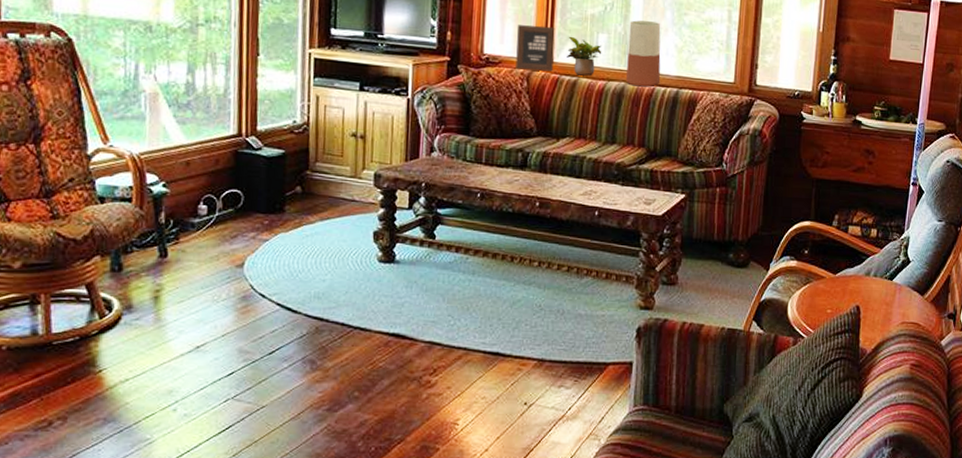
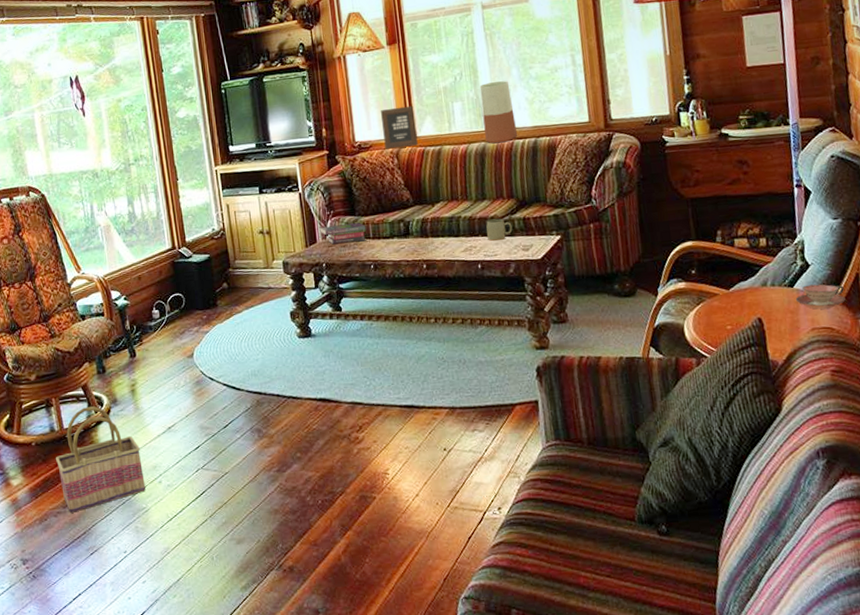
basket: none [32,310,154,437] -> present [55,406,146,513]
books: none [425,141,479,166] -> present [319,223,367,245]
potted plant: present [567,36,602,77] -> none [426,110,459,145]
mug: none [609,165,638,190] -> present [485,218,513,242]
teacup: none [892,280,935,305] -> present [795,284,846,310]

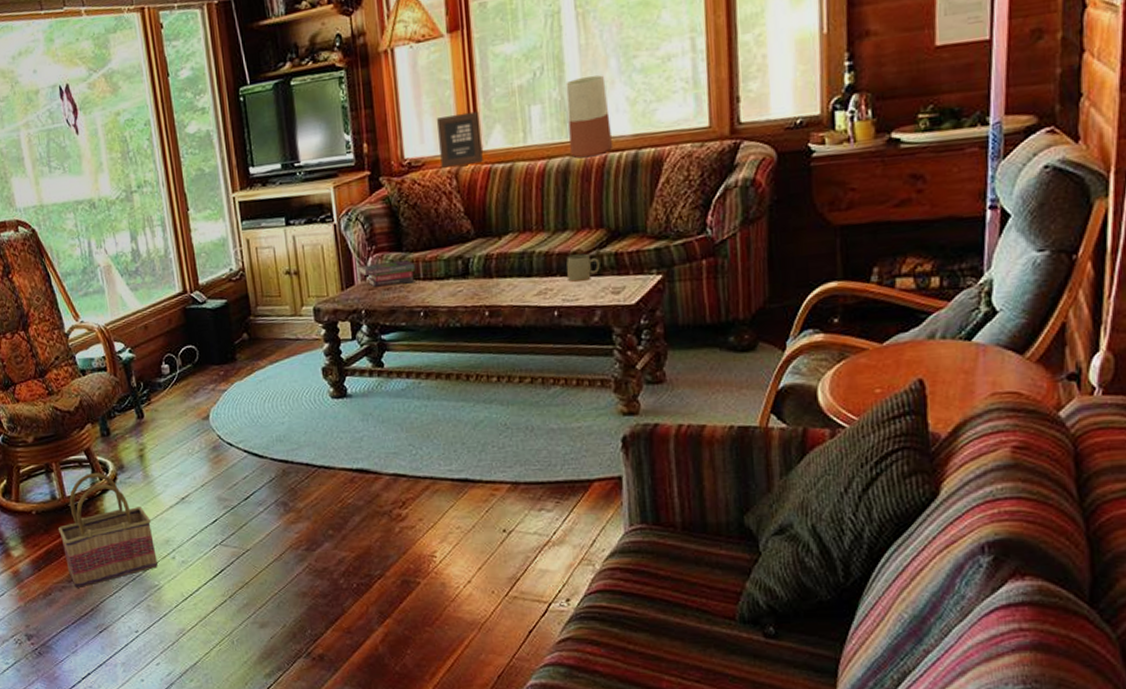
teacup: present [795,284,846,310] -> none [972,336,1043,369]

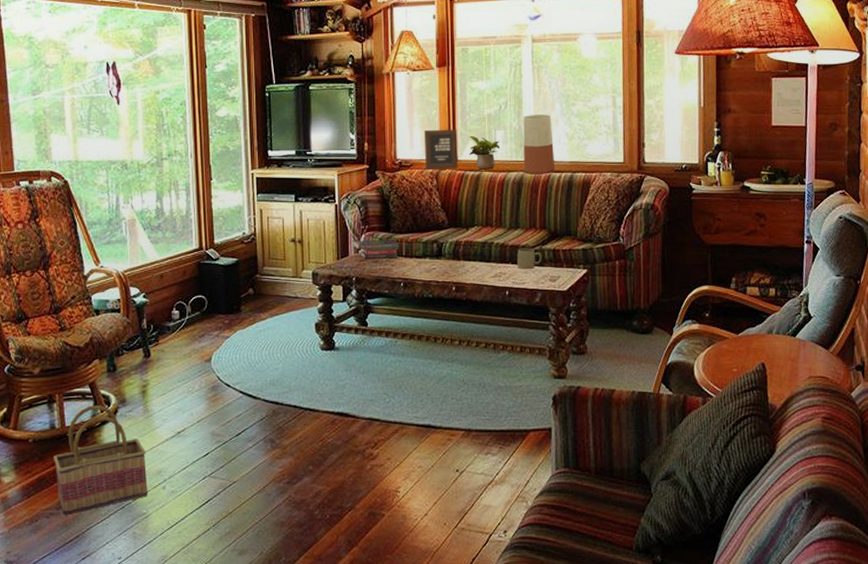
potted plant: none [495,116,538,161] -> present [469,135,500,171]

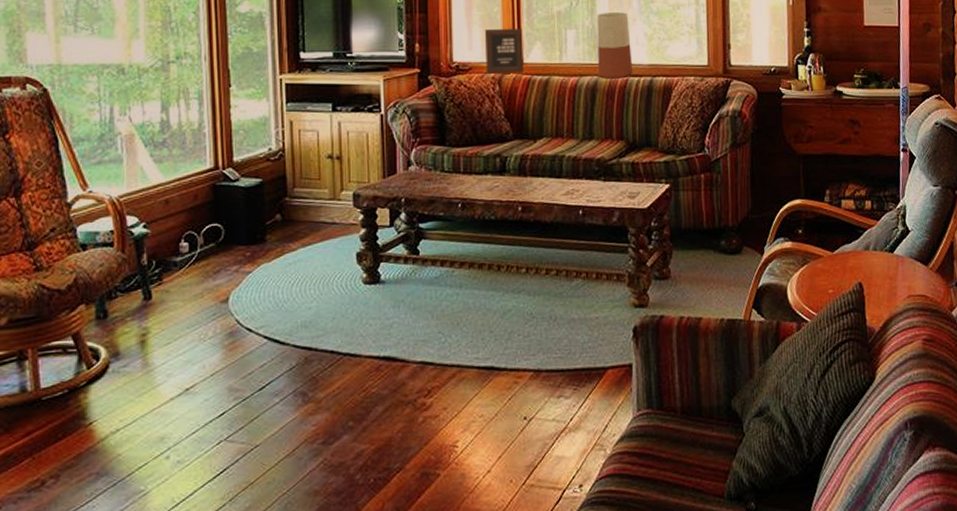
basket: present [53,405,148,515] -> none [23,360,147,498]
books: present [353,240,400,259] -> none [401,154,457,177]
potted plant: present [469,135,500,171] -> none [536,35,572,75]
mug: present [516,248,542,270] -> none [590,161,620,186]

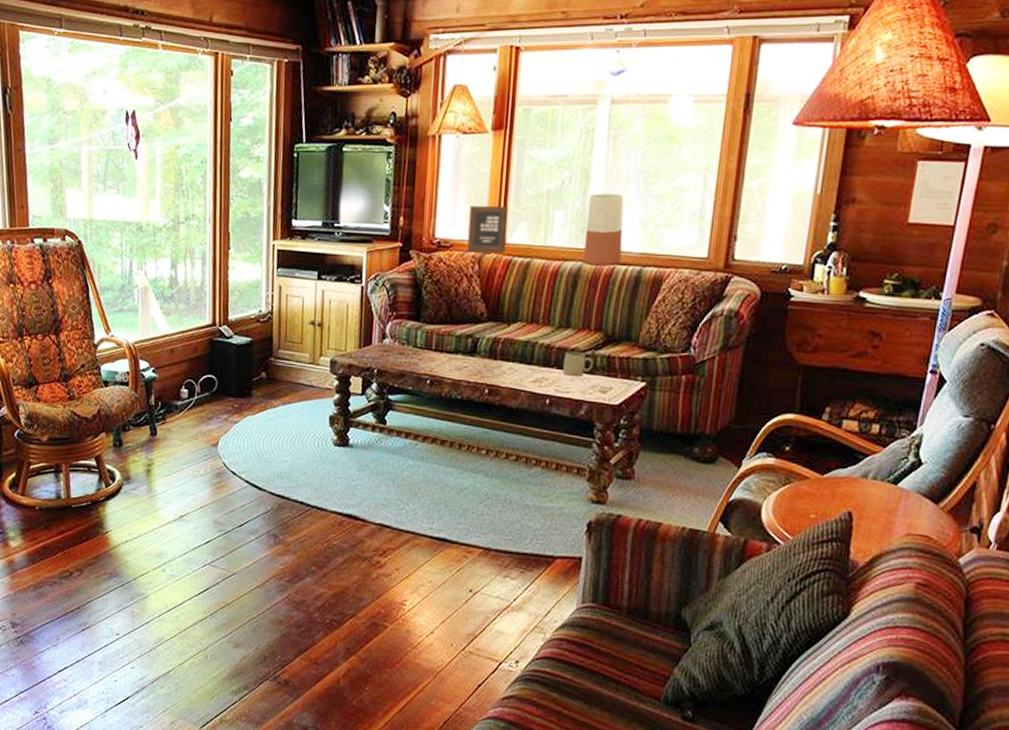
mug: none [590,161,620,186] -> present [562,351,593,378]

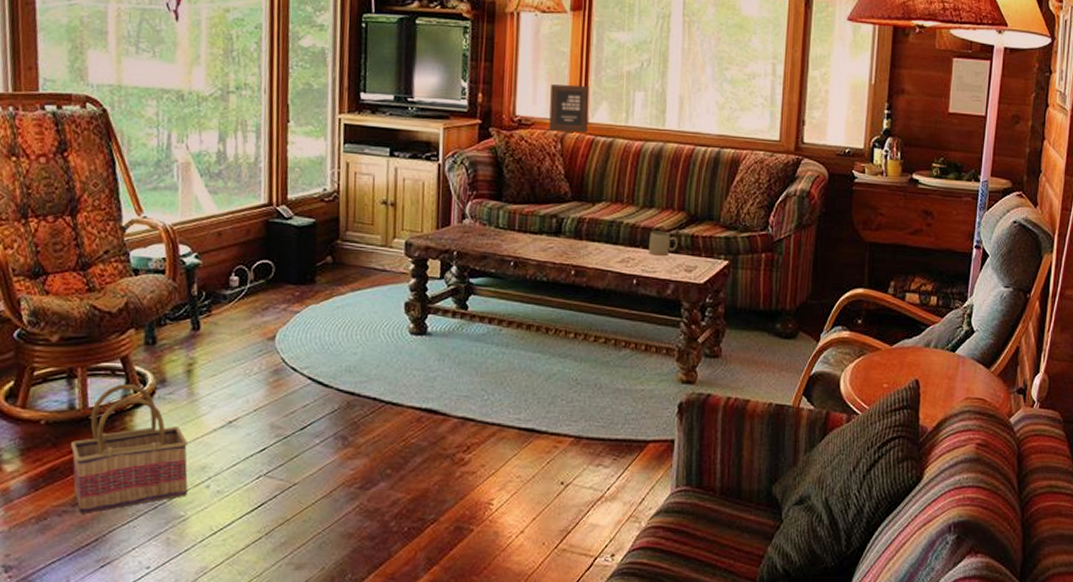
basket: none [58,479,148,586] -> present [70,384,188,513]
vase: present [583,192,624,266] -> none [665,76,701,147]

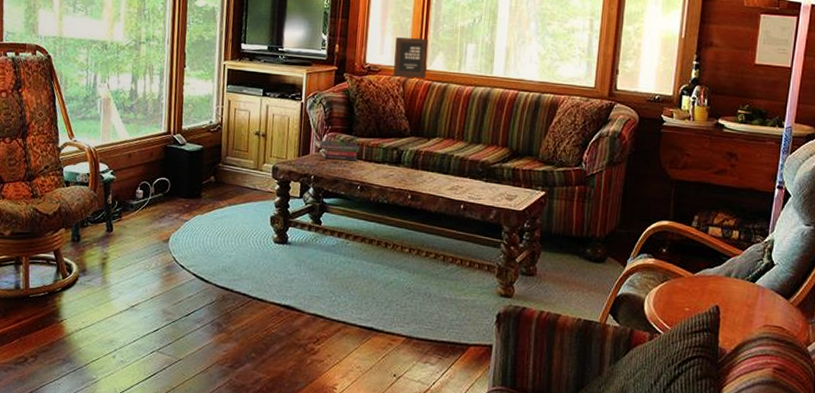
basket: present [70,384,188,513] -> none [15,271,100,371]
books: none [456,208,512,233] -> present [314,140,360,162]
mug: present [648,230,678,257] -> none [474,163,501,186]

